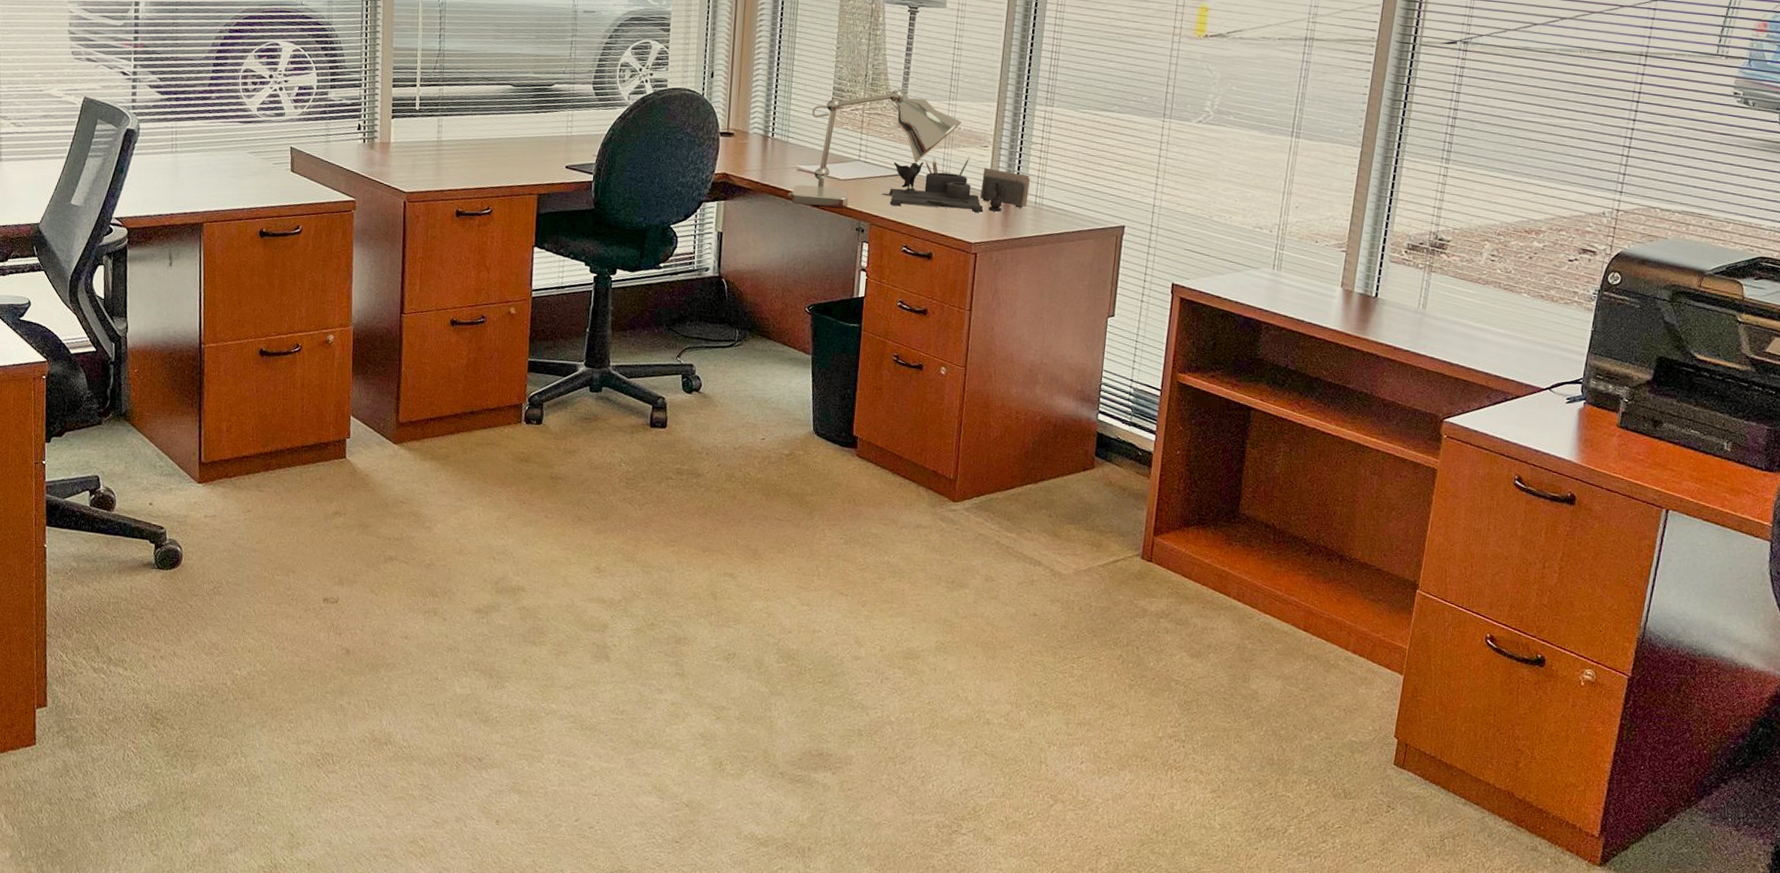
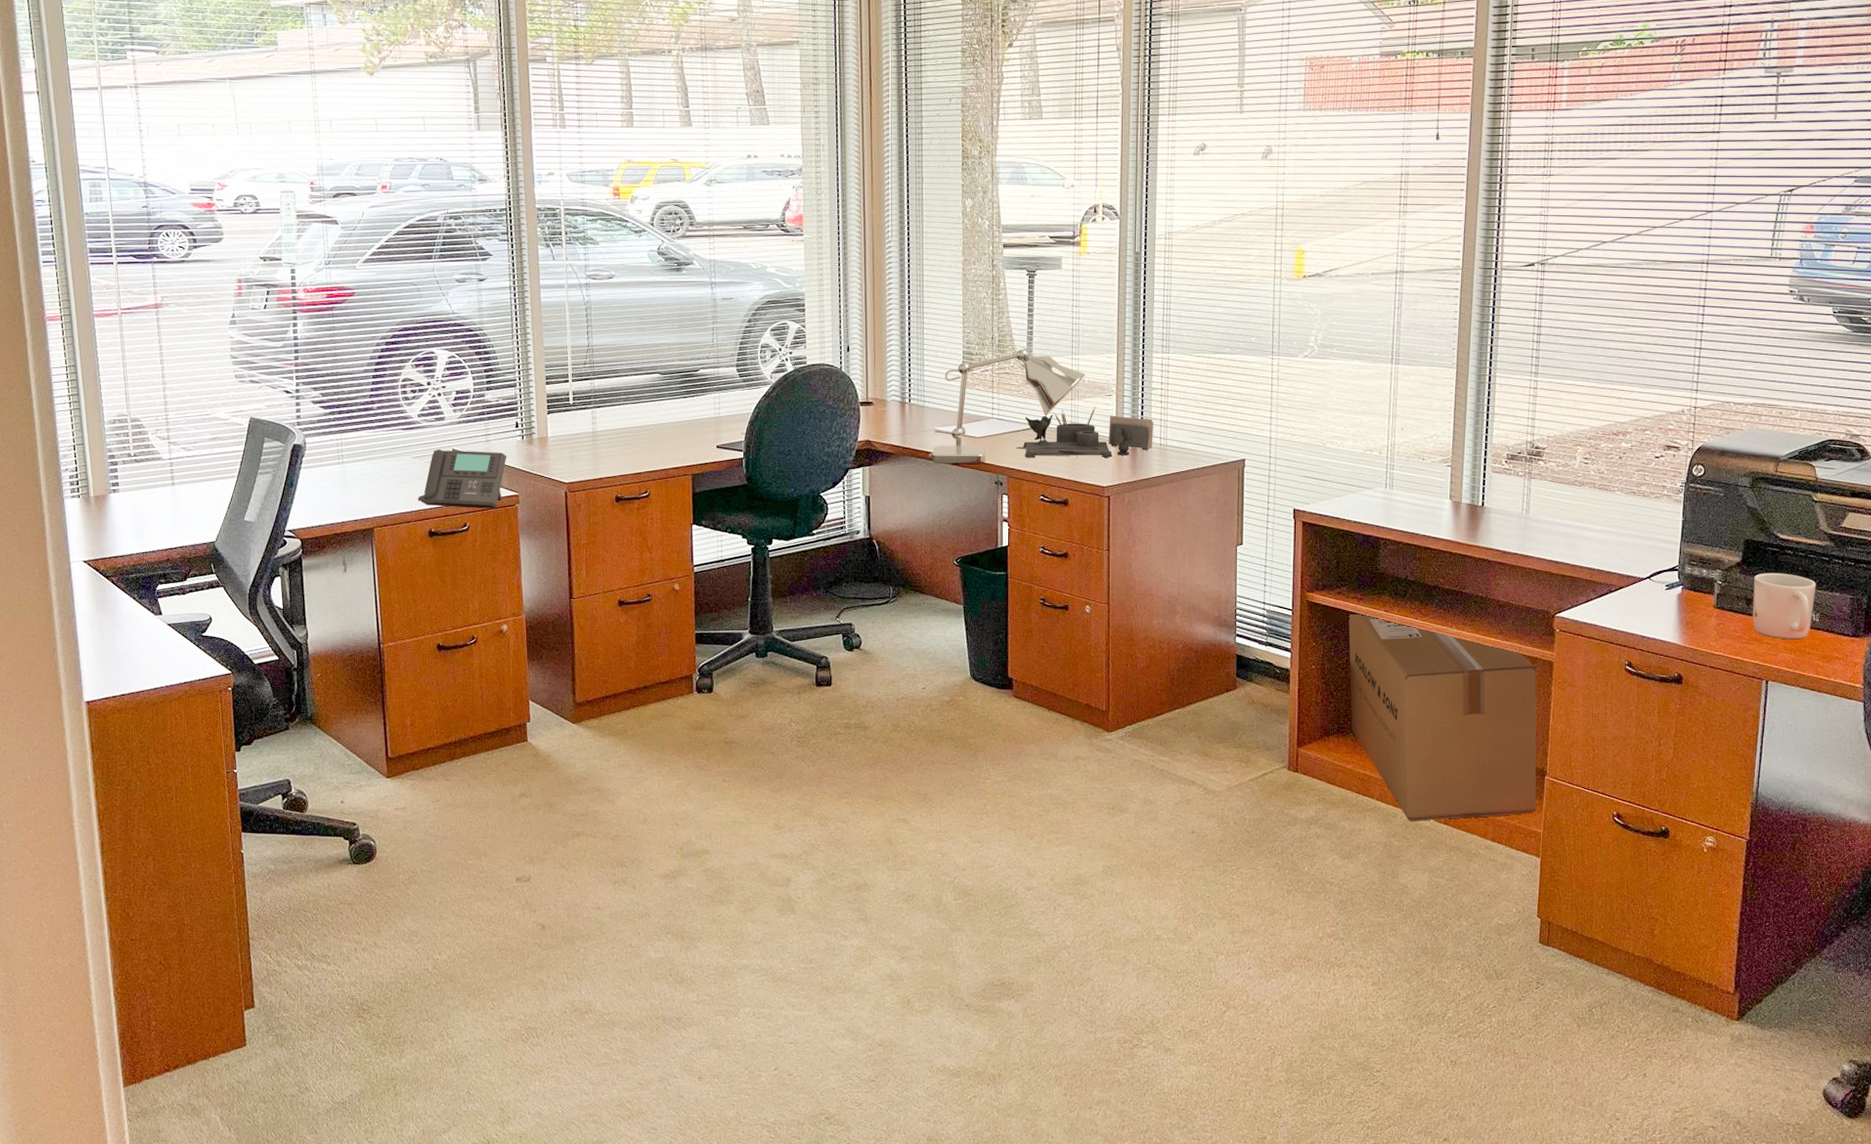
phone: none [251,146,347,213] -> present [418,449,507,509]
box: none [1213,400,1418,628] -> present [1348,614,1537,822]
mug: none [1657,394,1732,469] -> present [1752,572,1816,640]

